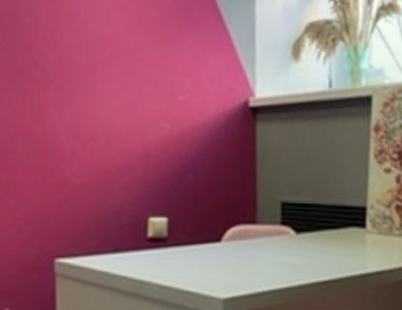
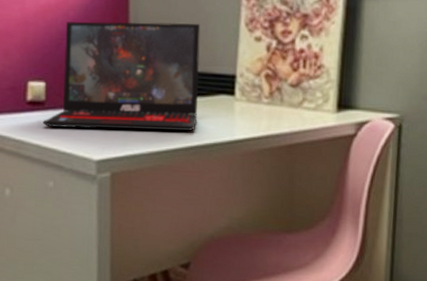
laptop: none [164,153,330,266] -> present [42,21,201,132]

